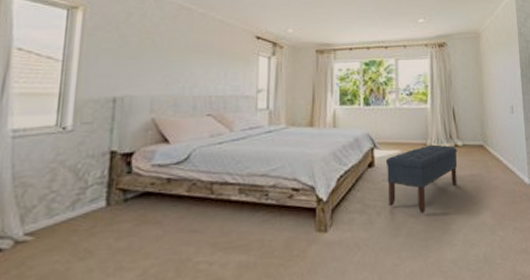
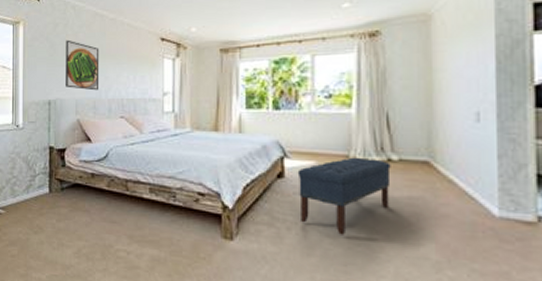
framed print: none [138,31,185,87] -> present [66,39,99,91]

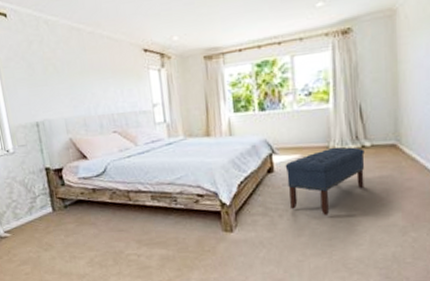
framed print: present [66,39,99,91] -> none [43,57,88,108]

